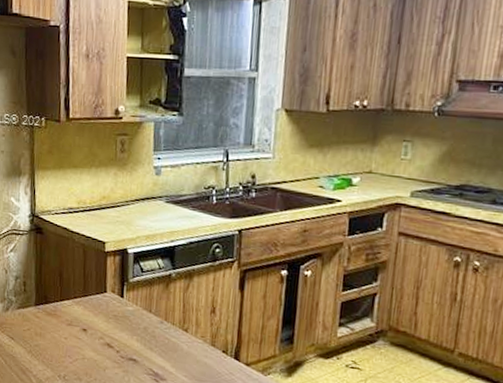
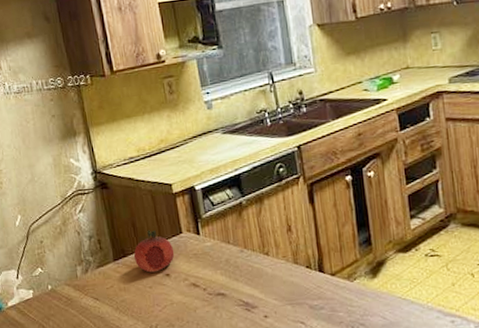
fruit: none [55,282,96,325] -> present [133,230,175,273]

